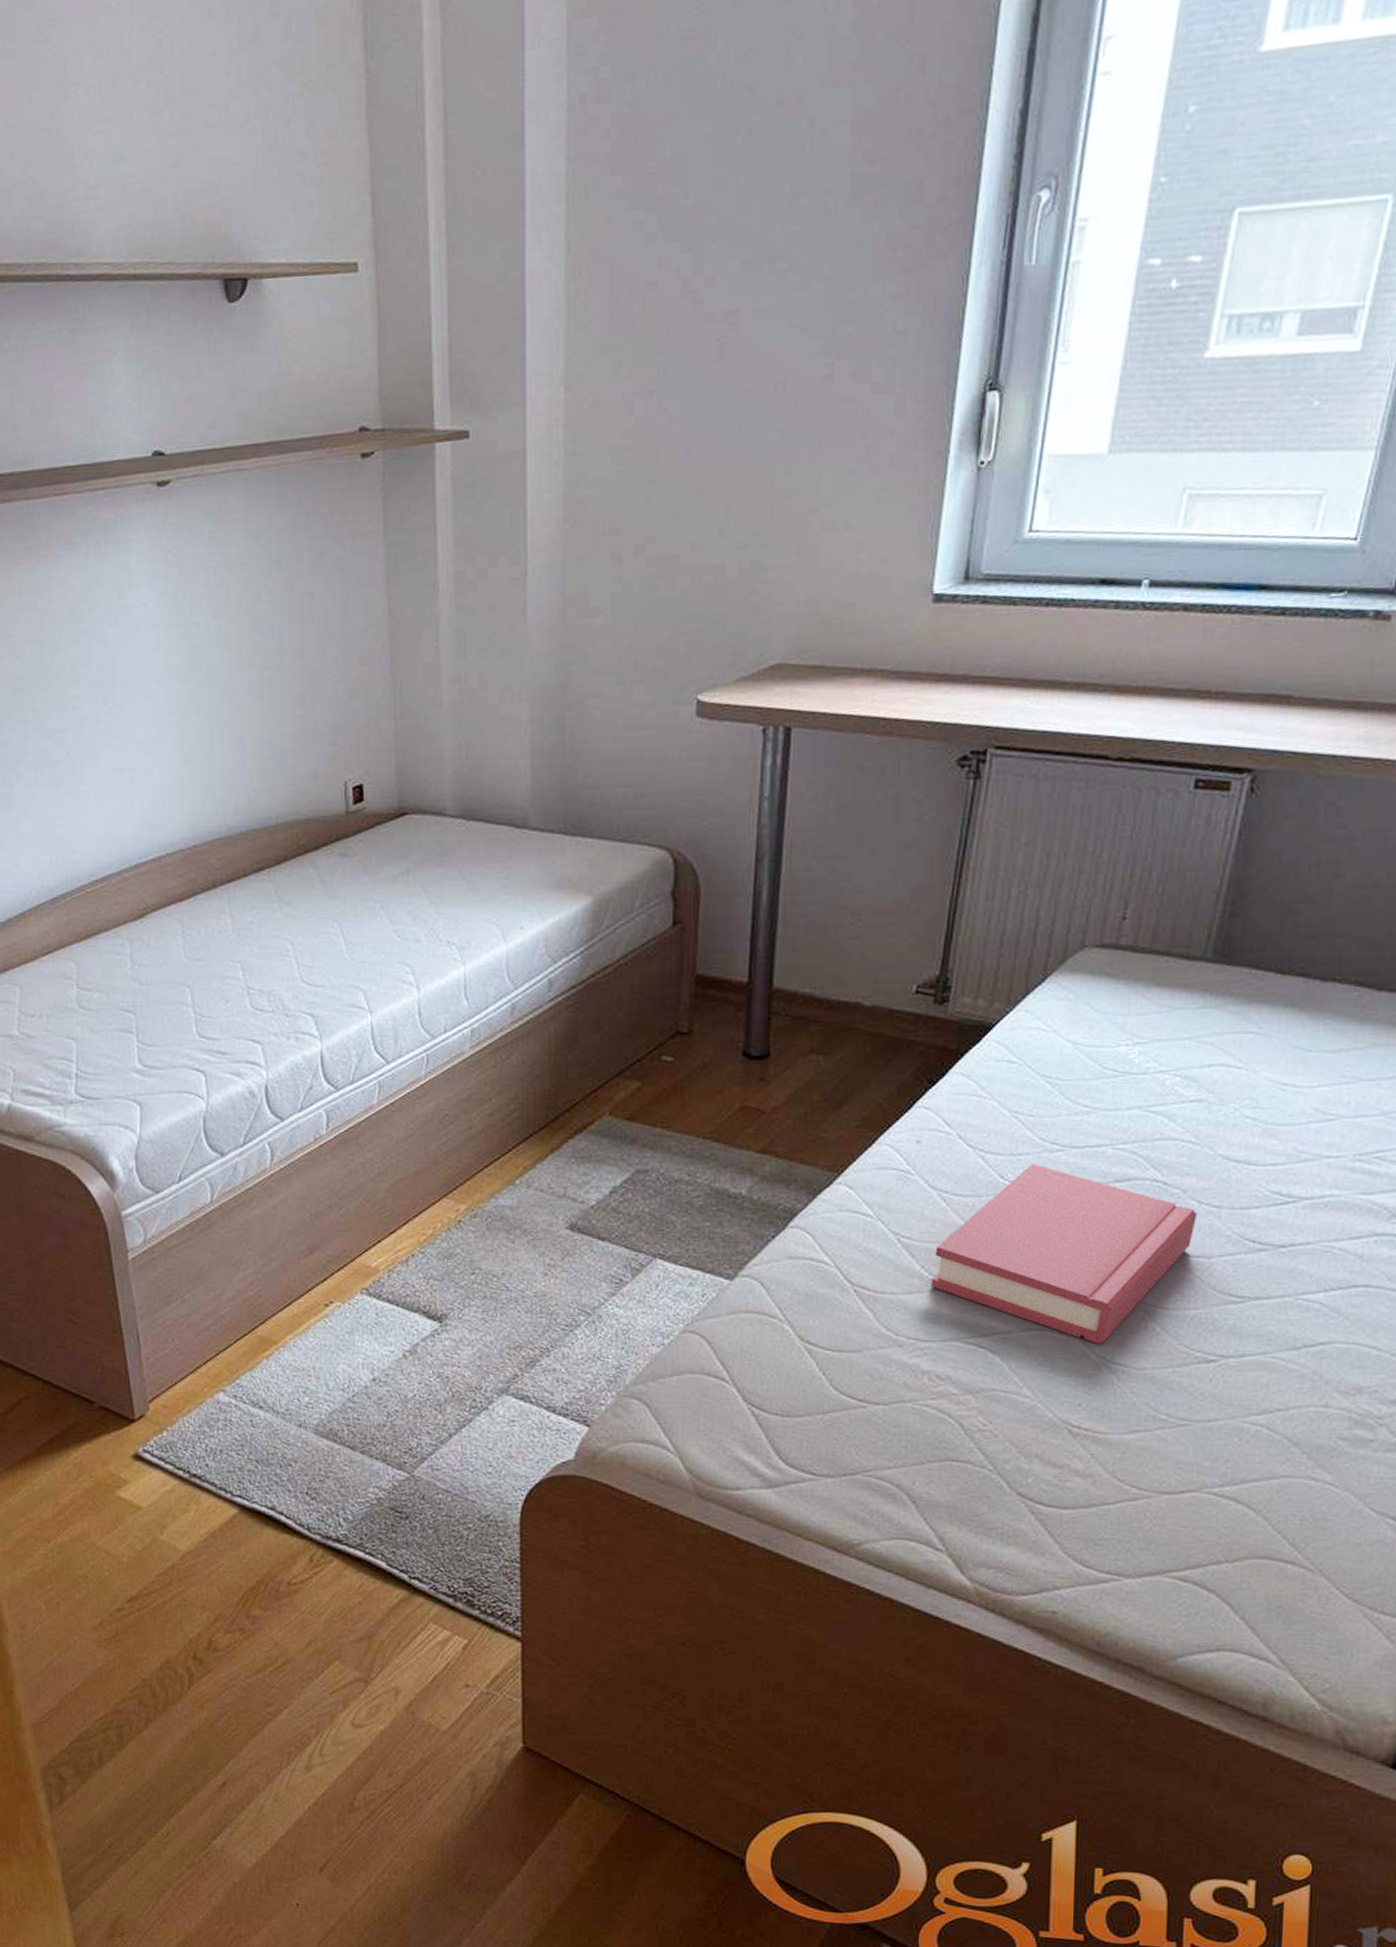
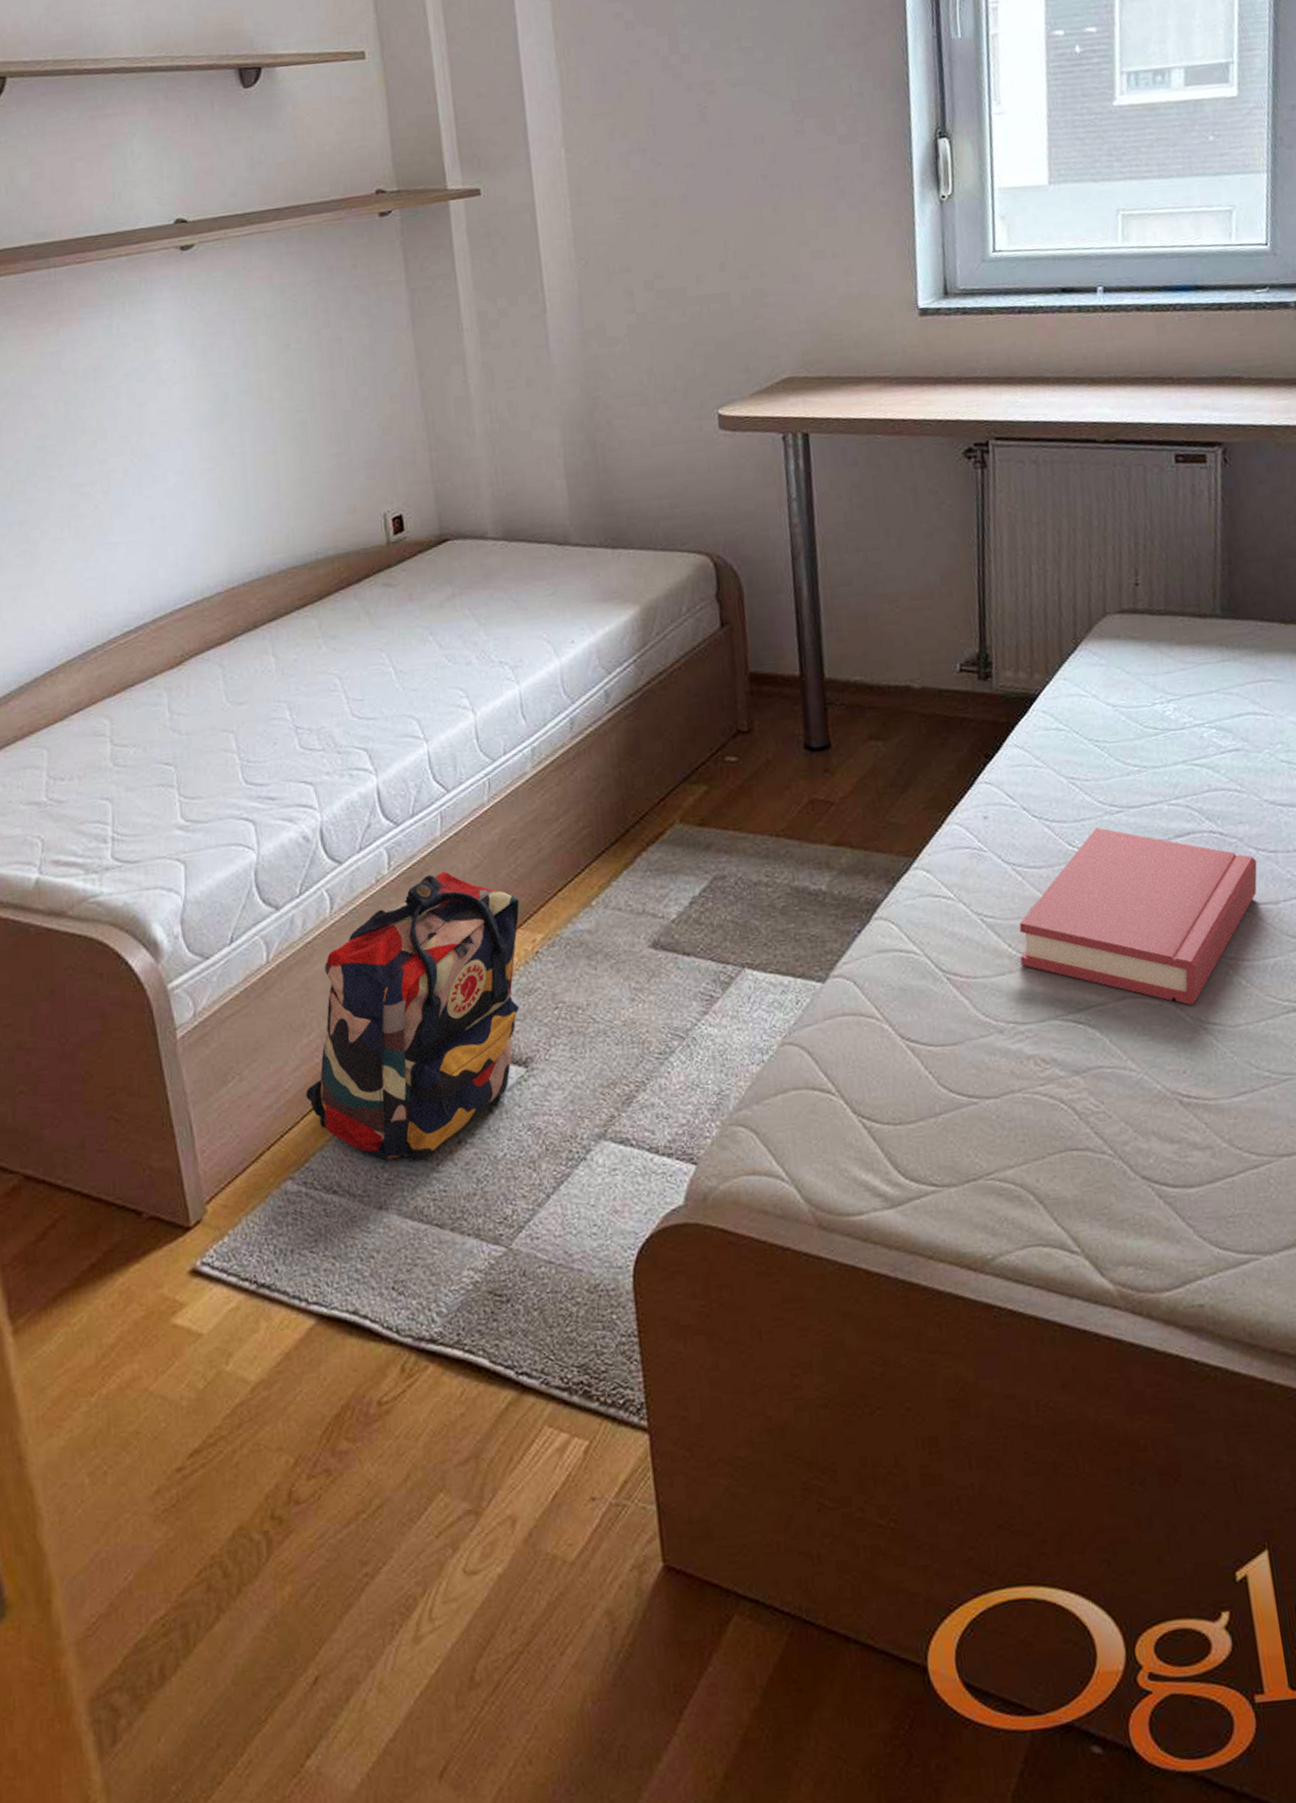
backpack: none [239,1137,447,1390] -> present [305,870,520,1161]

